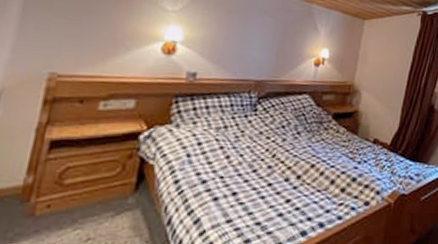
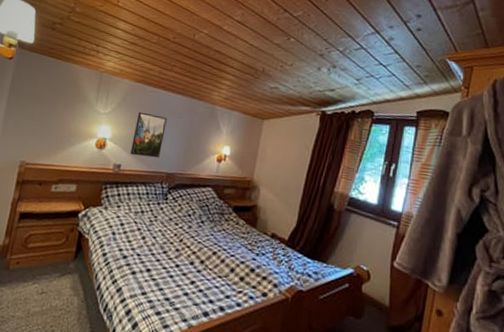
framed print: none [209,9,255,64] -> present [130,112,167,158]

